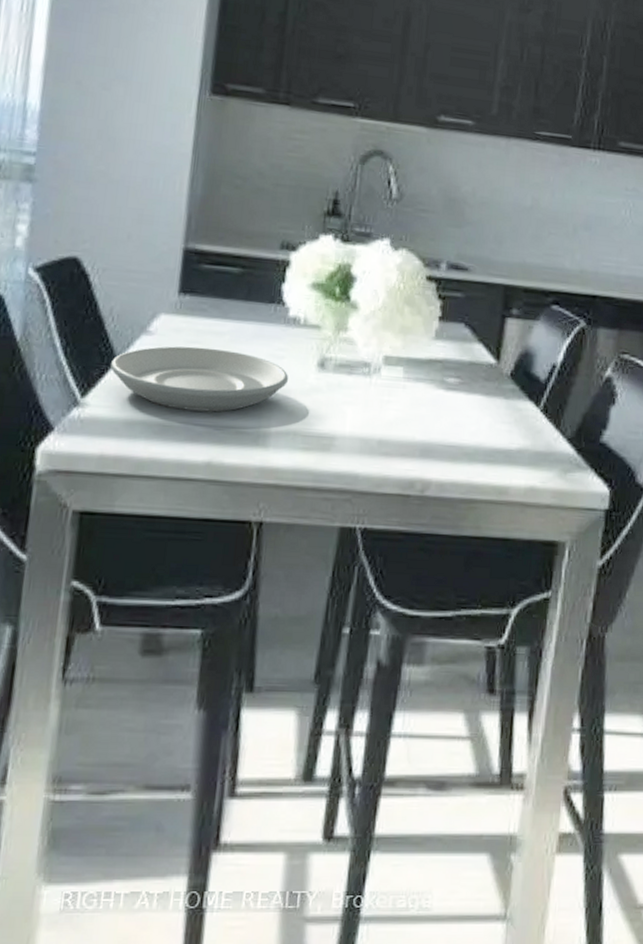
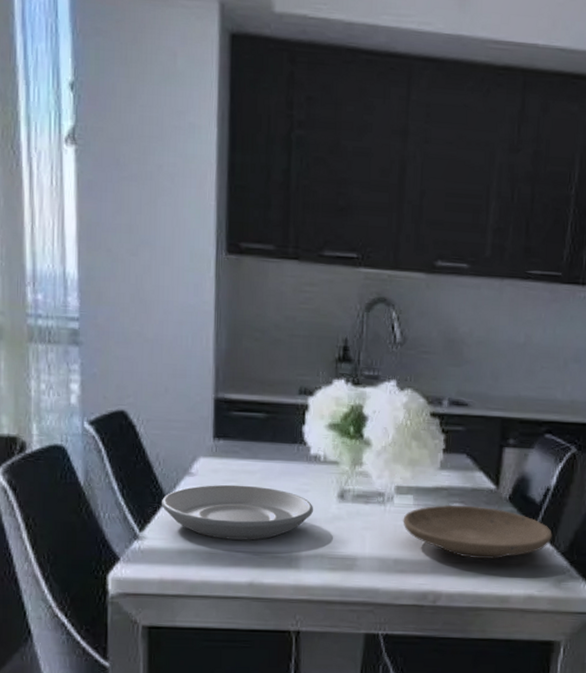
plate: none [390,380,558,444] -> present [403,505,552,560]

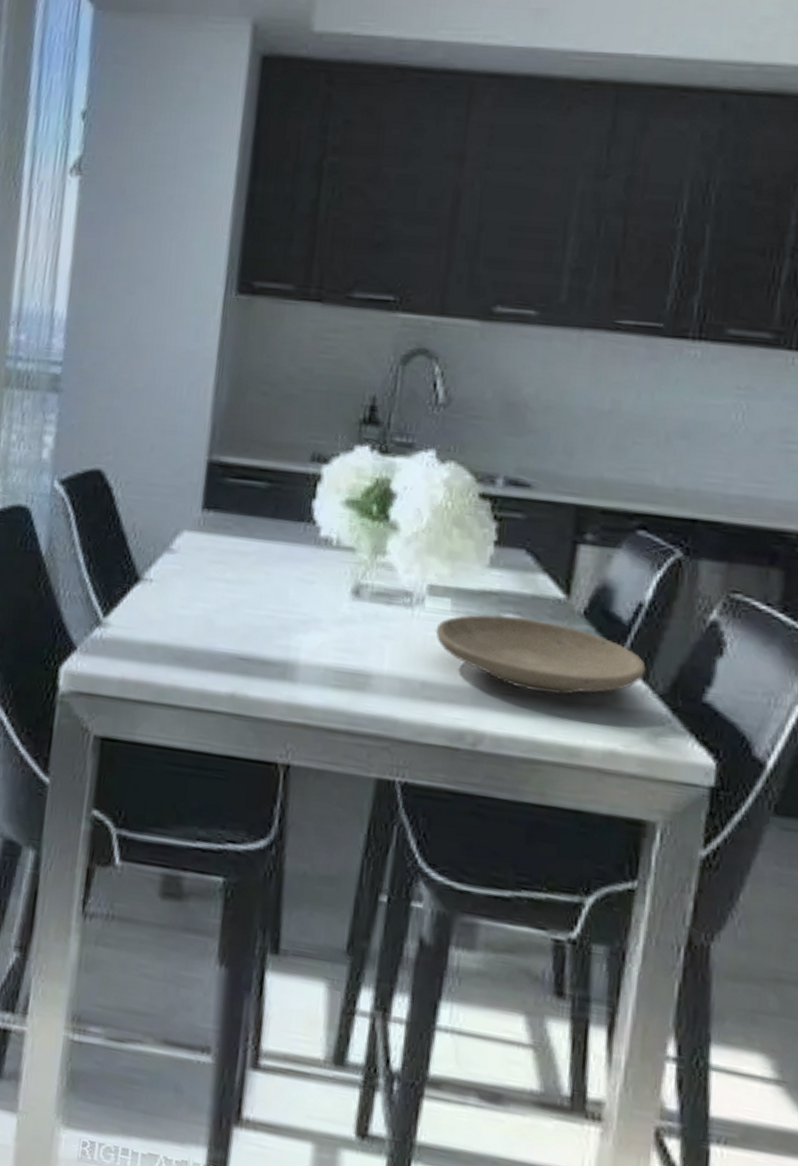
plate: present [162,484,314,540] -> none [133,566,320,640]

